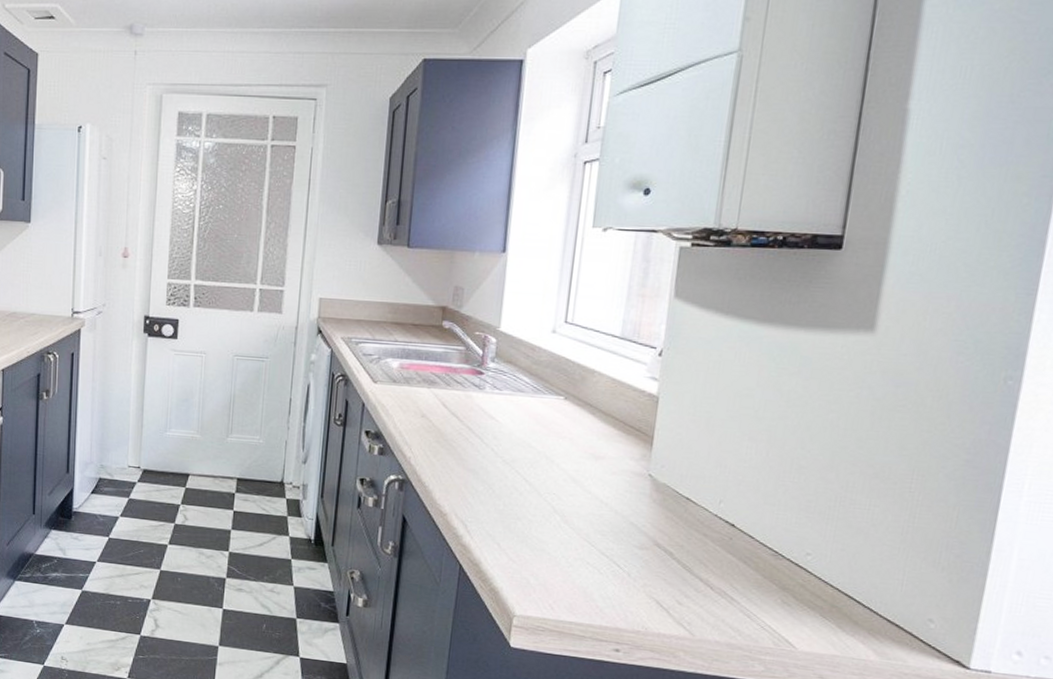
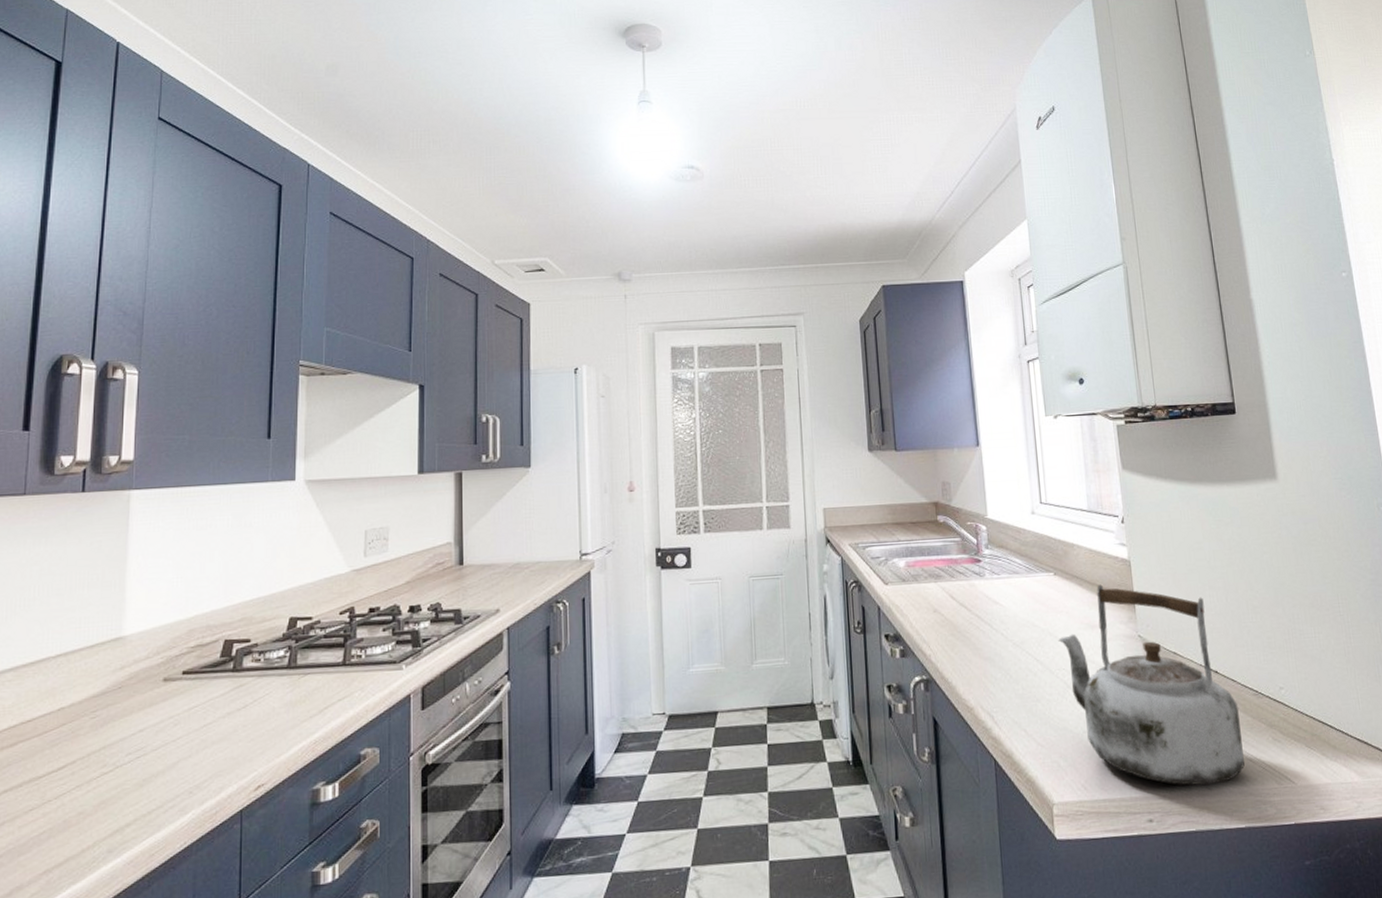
kettle: none [554,416,750,632] -> present [1058,584,1245,786]

